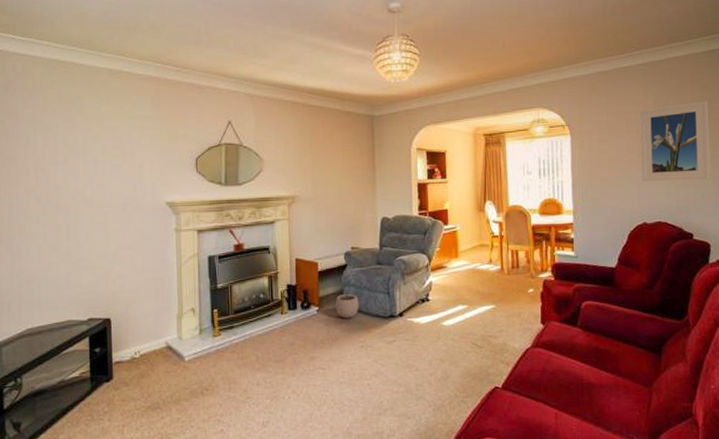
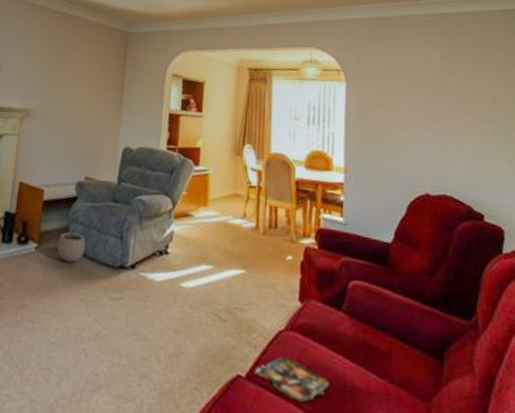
magazine: none [509,368,569,400] -> present [254,356,329,402]
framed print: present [639,102,710,182] -> none [424,63,504,153]

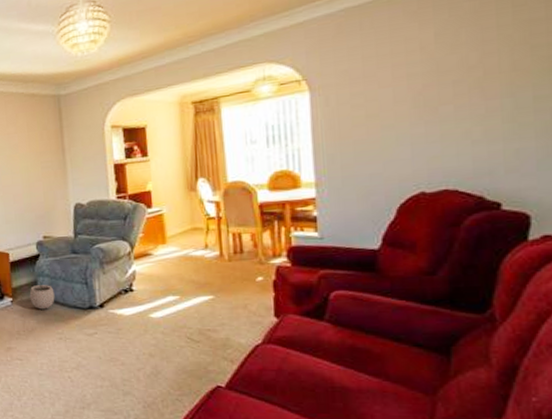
magazine: present [254,356,329,402] -> none [234,367,315,404]

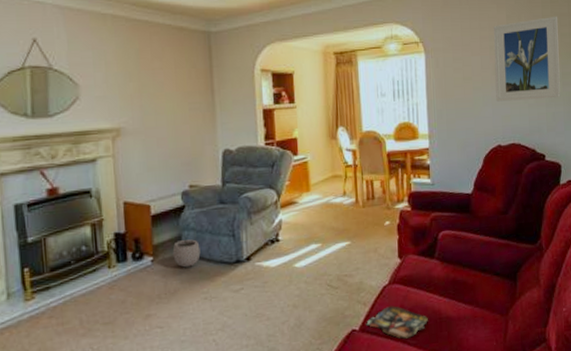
magazine: none [234,367,315,404] -> present [366,305,428,339]
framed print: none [412,24,530,141] -> present [493,17,561,102]

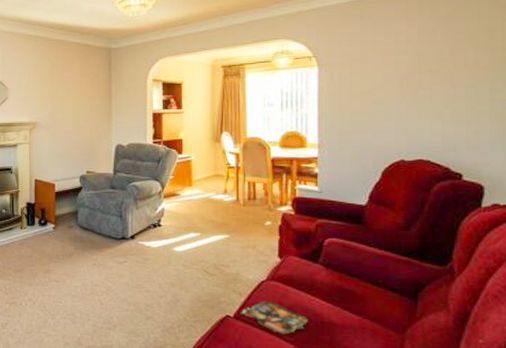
plant pot: present [172,233,201,268] -> none [70,209,92,237]
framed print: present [493,17,561,102] -> none [400,30,488,116]

